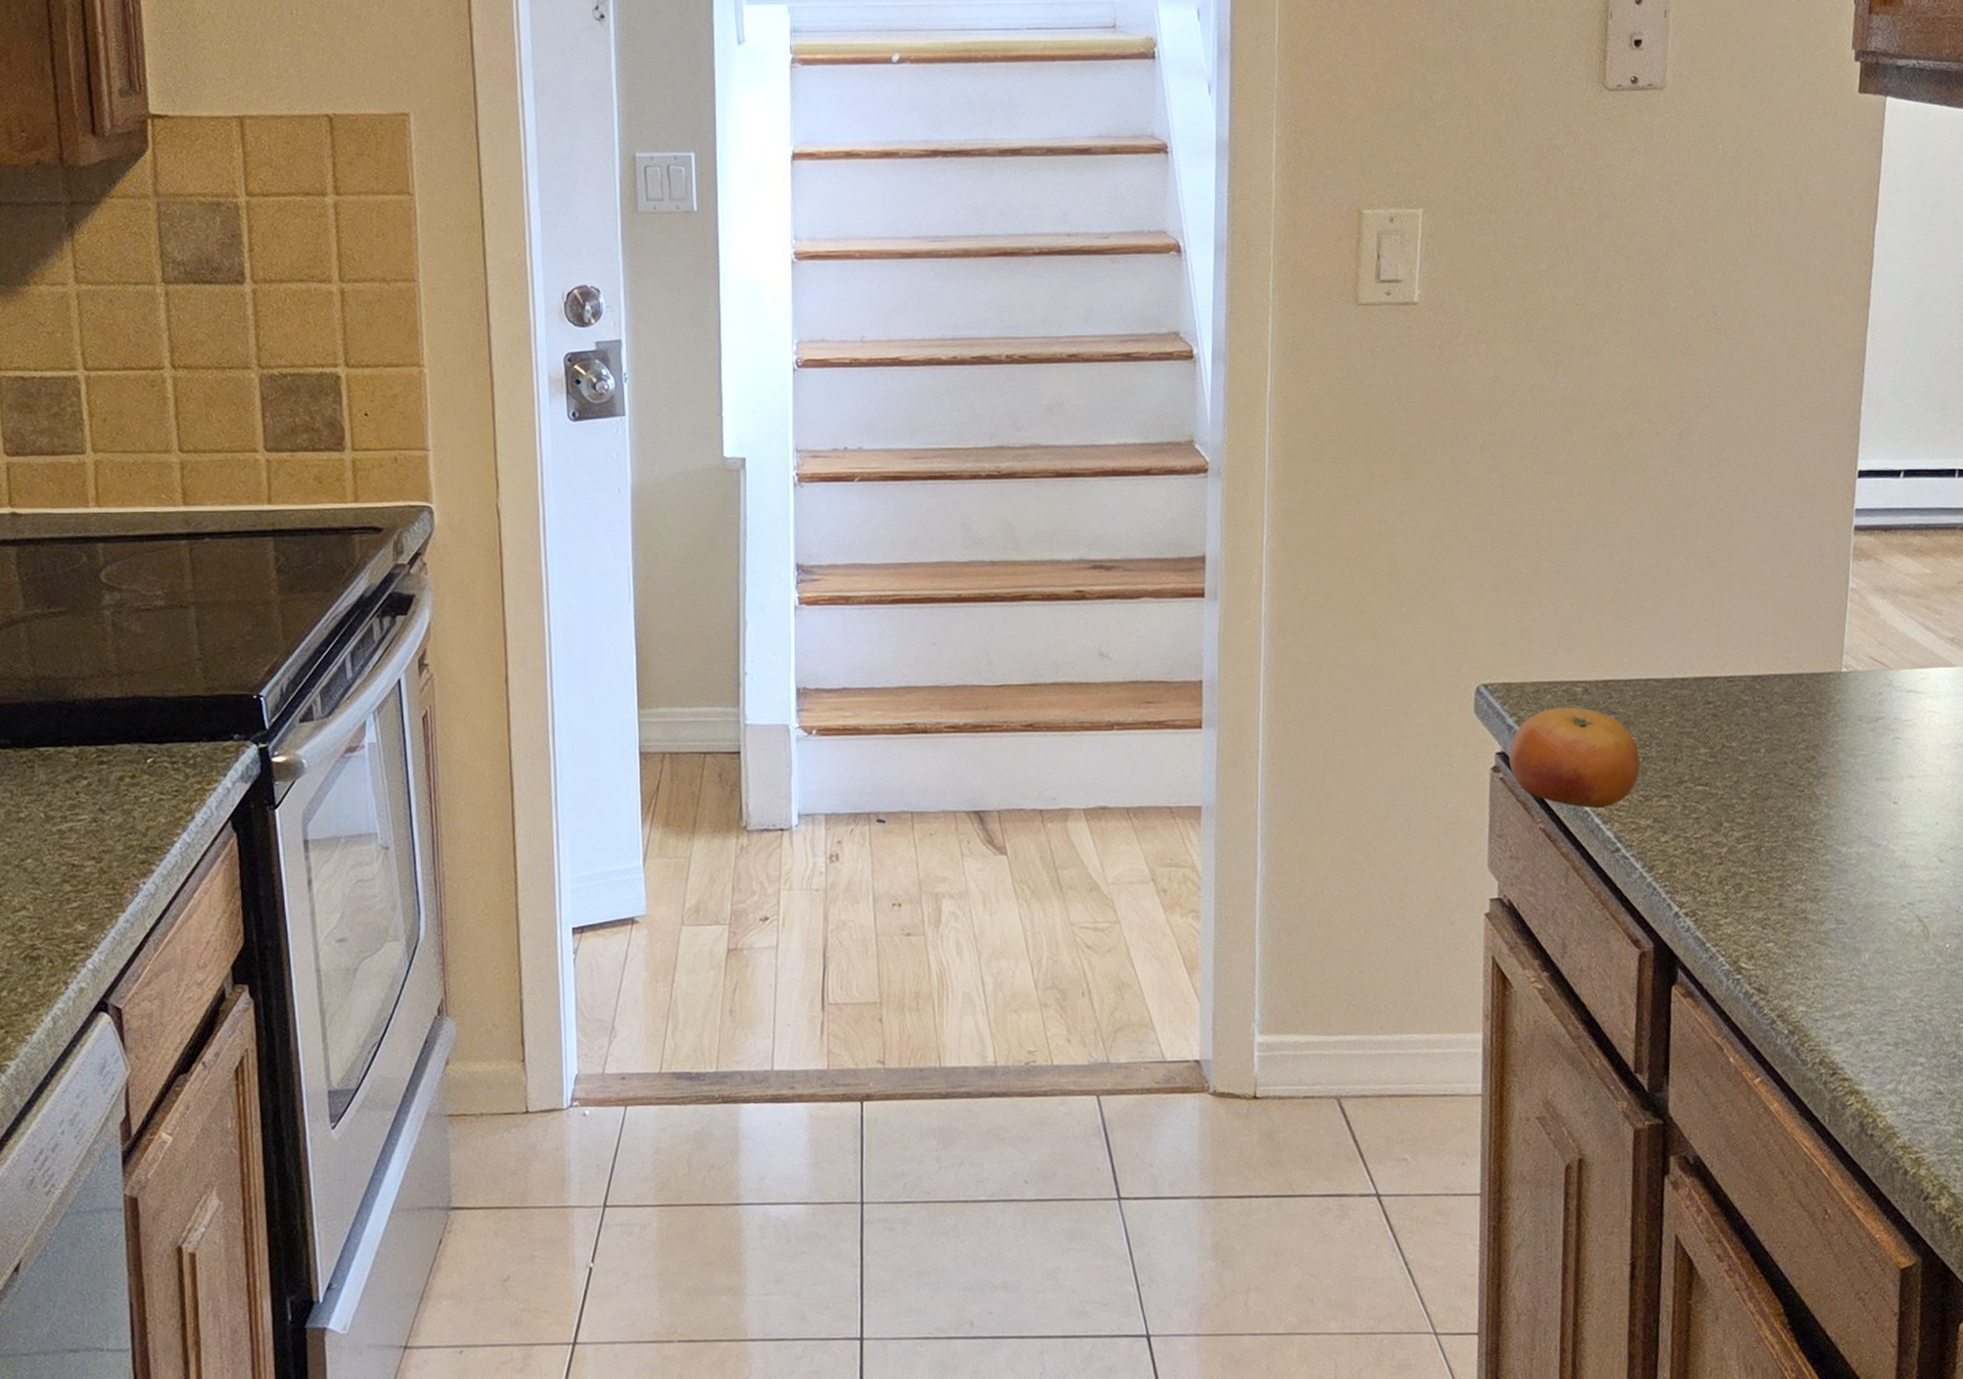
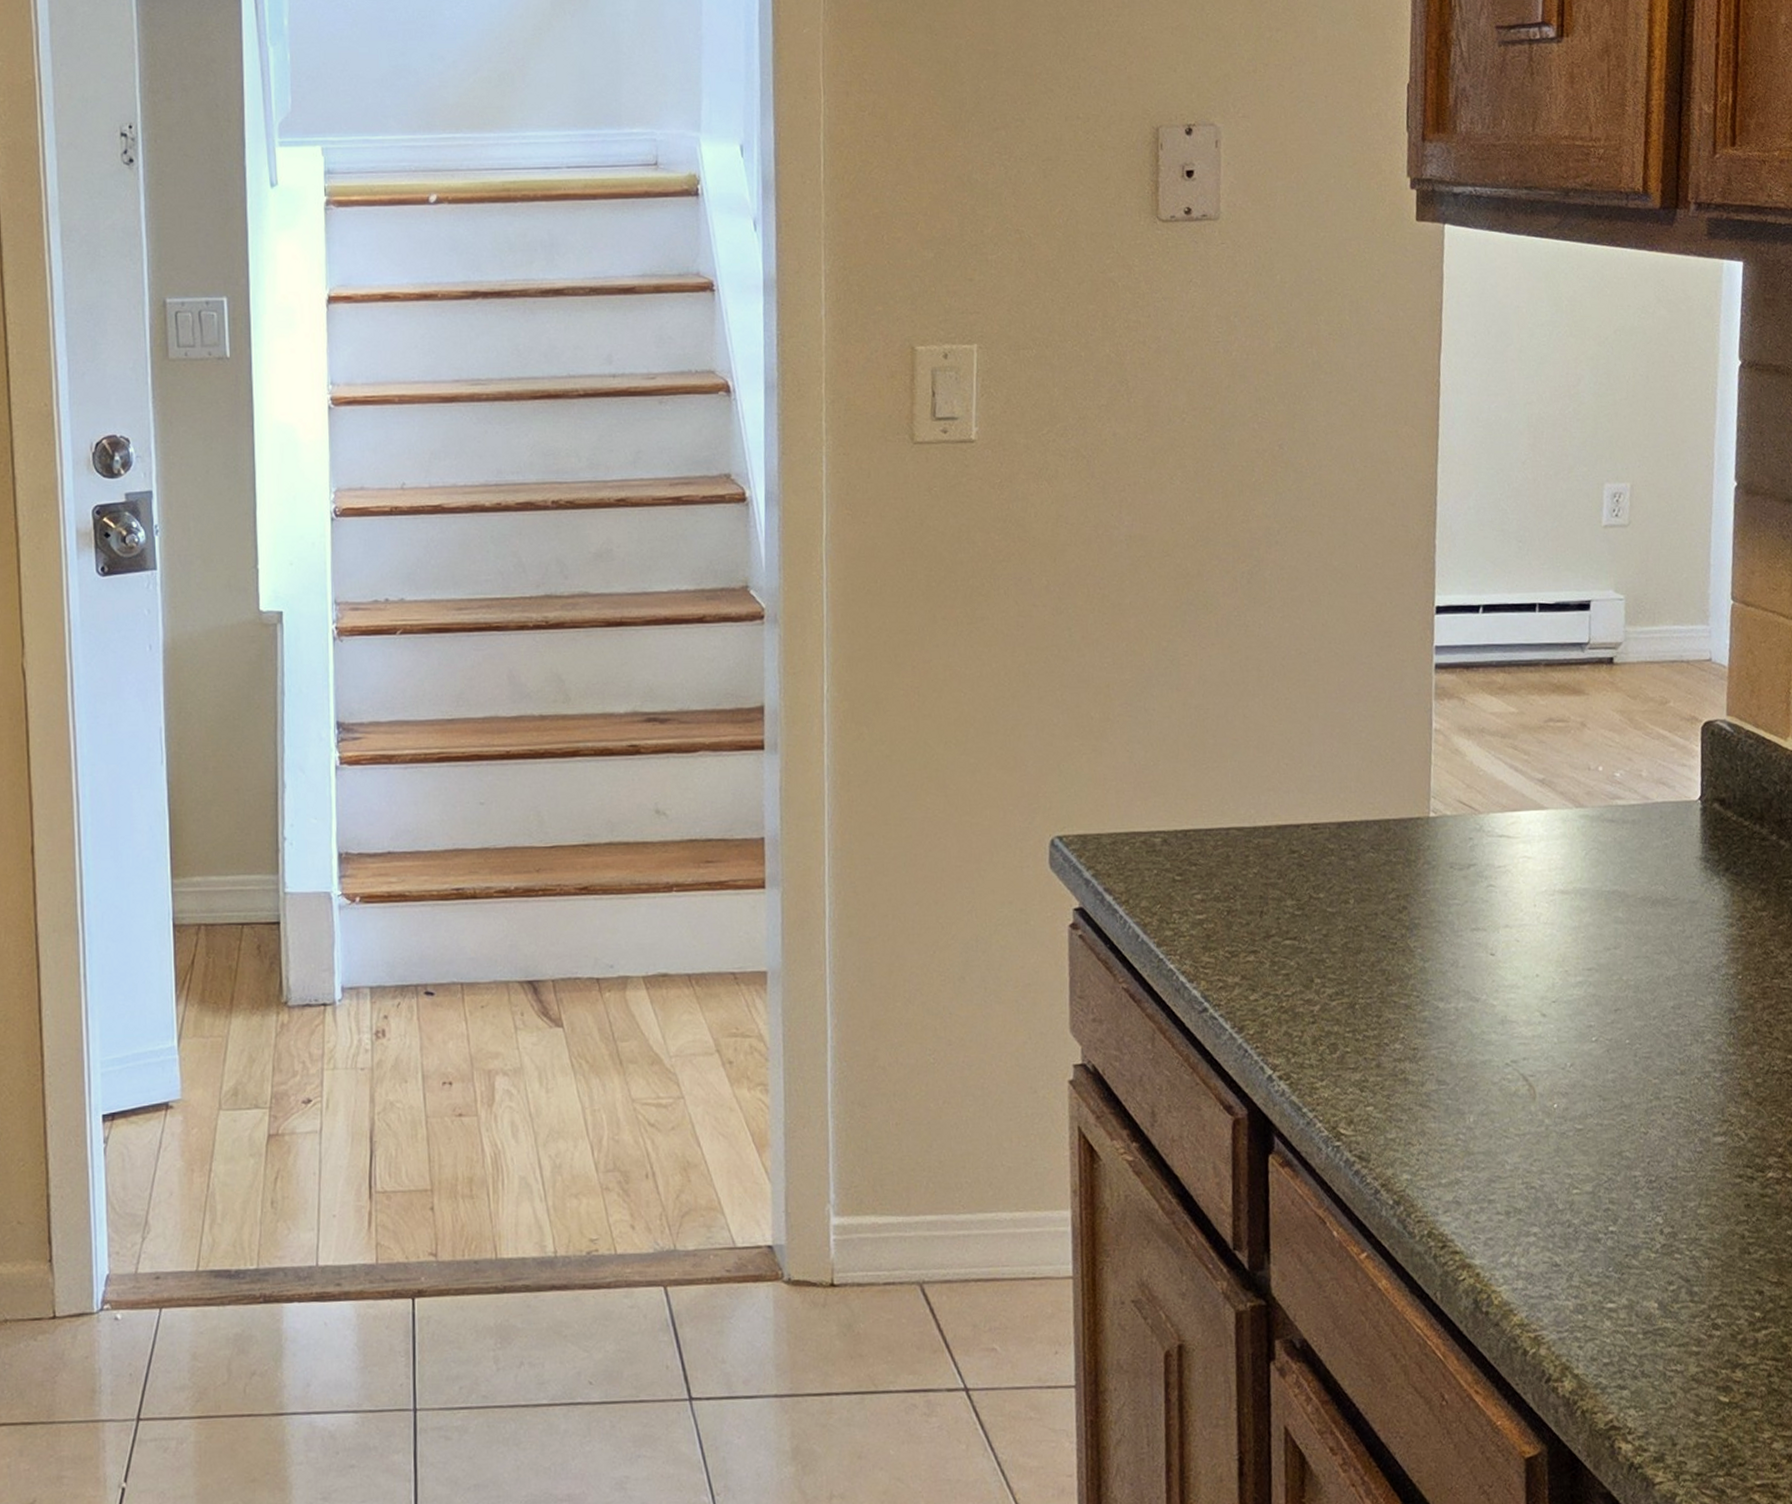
fruit: present [1508,707,1640,809] -> none [1087,859,1225,967]

